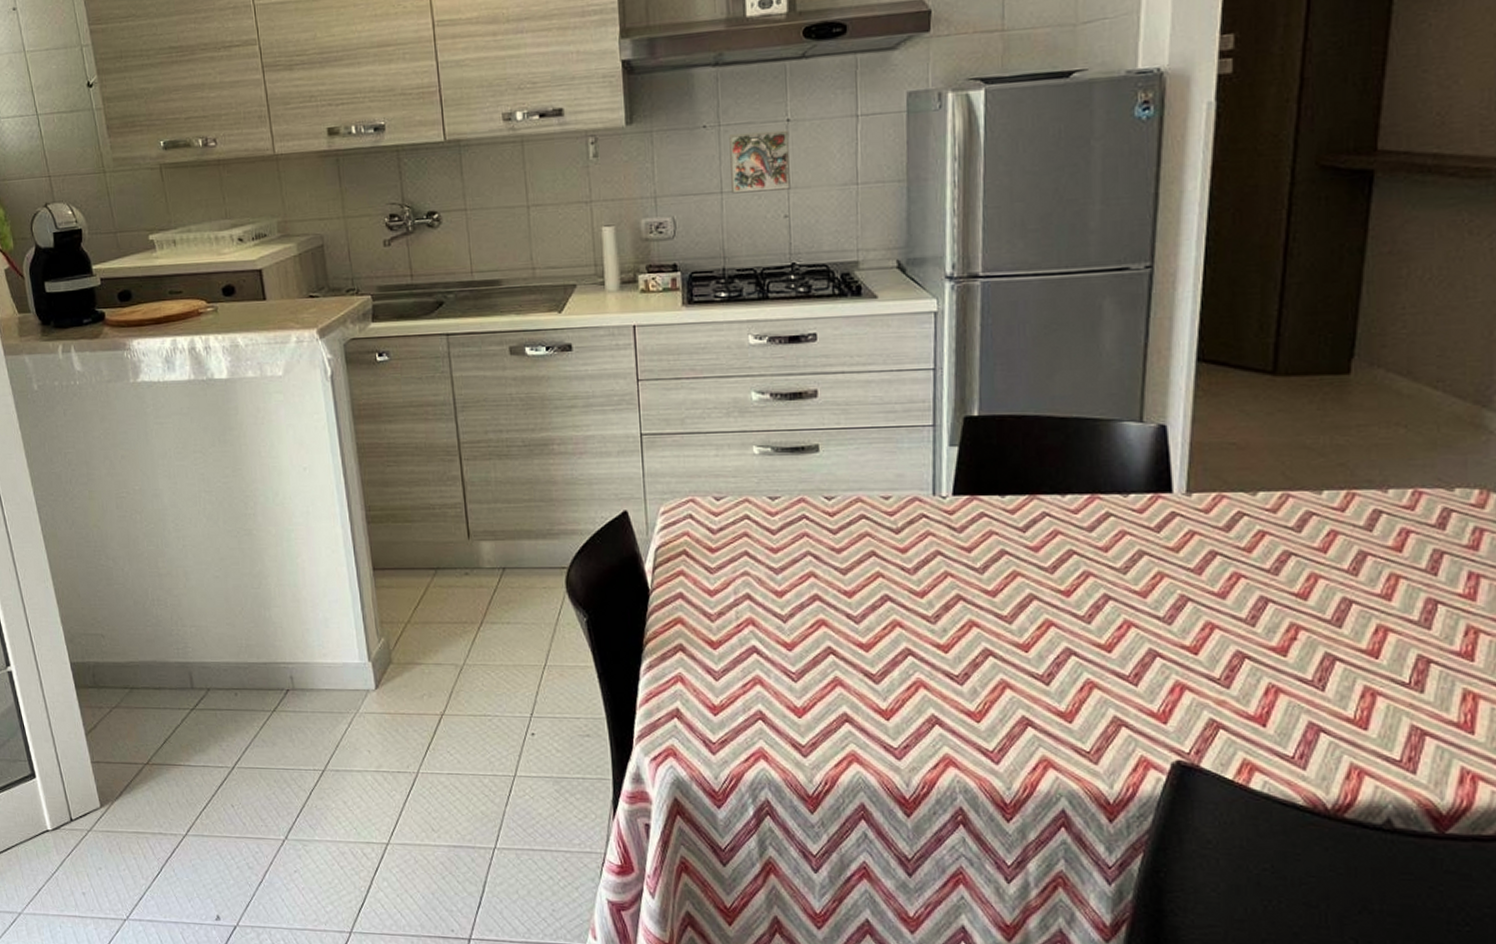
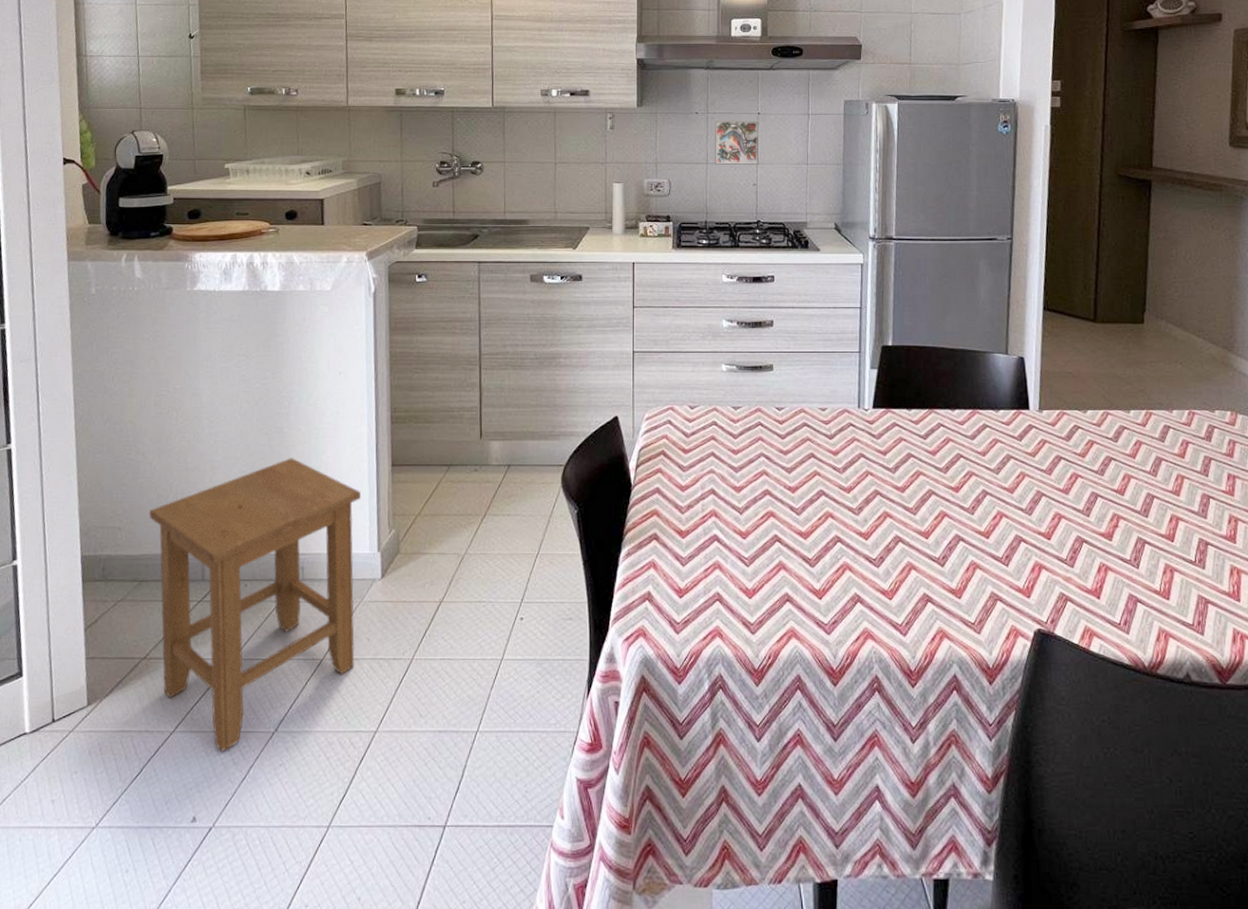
stool: none [129,562,358,857] -> present [149,458,361,753]

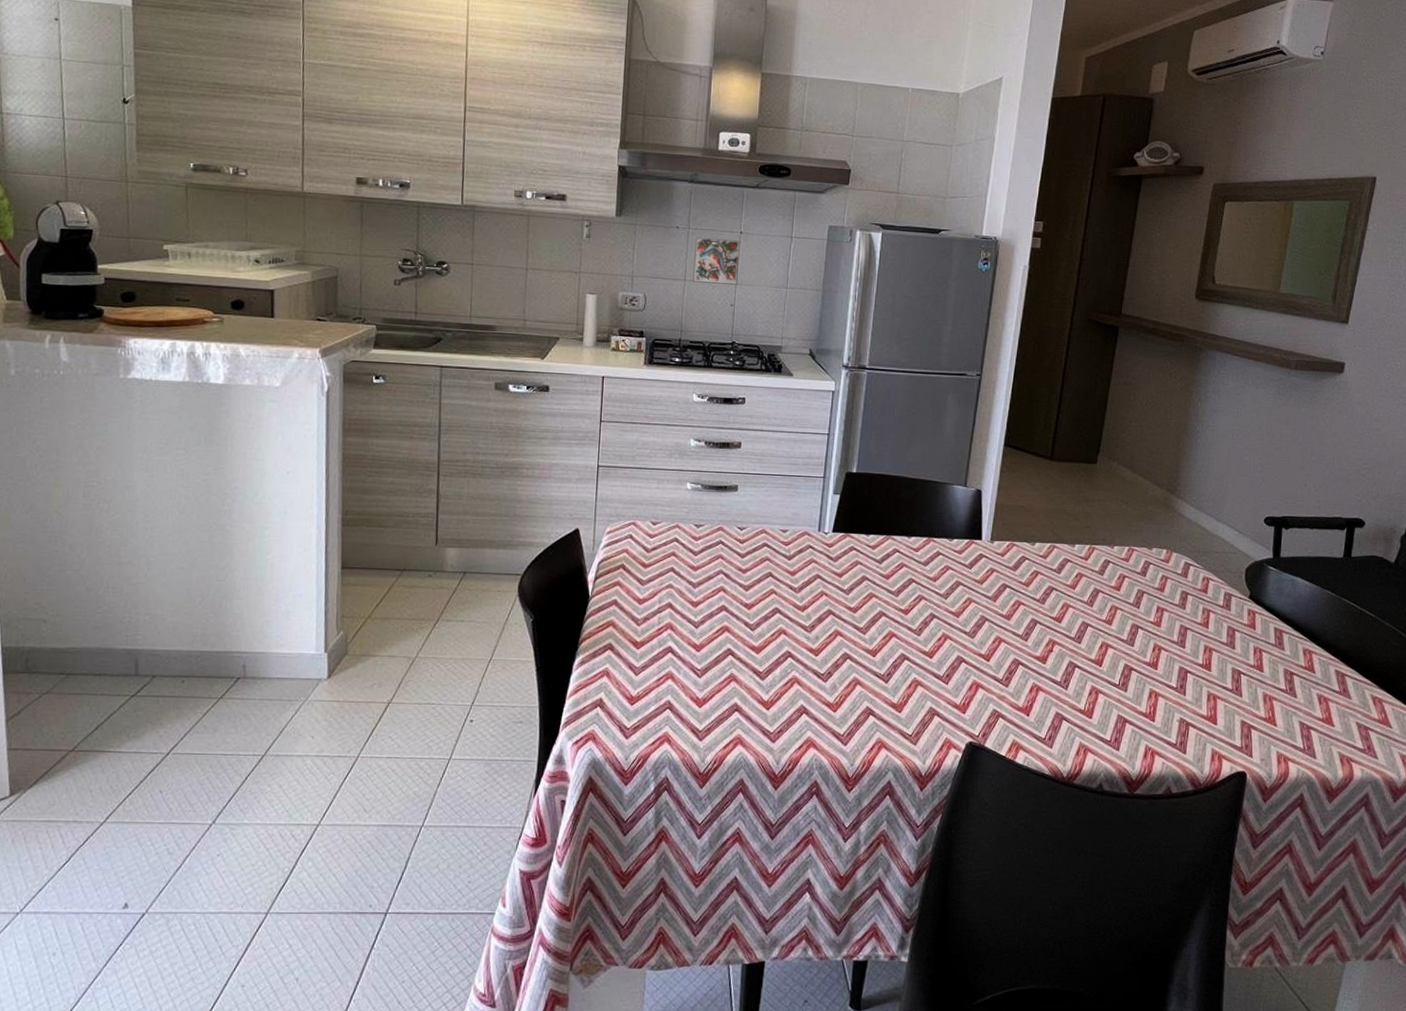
stool: present [149,458,361,753] -> none [77,556,308,843]

